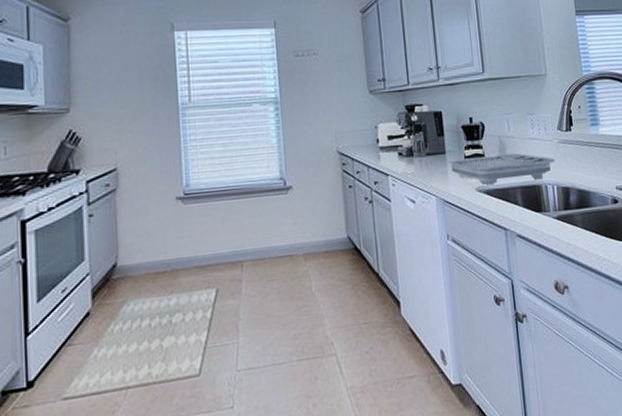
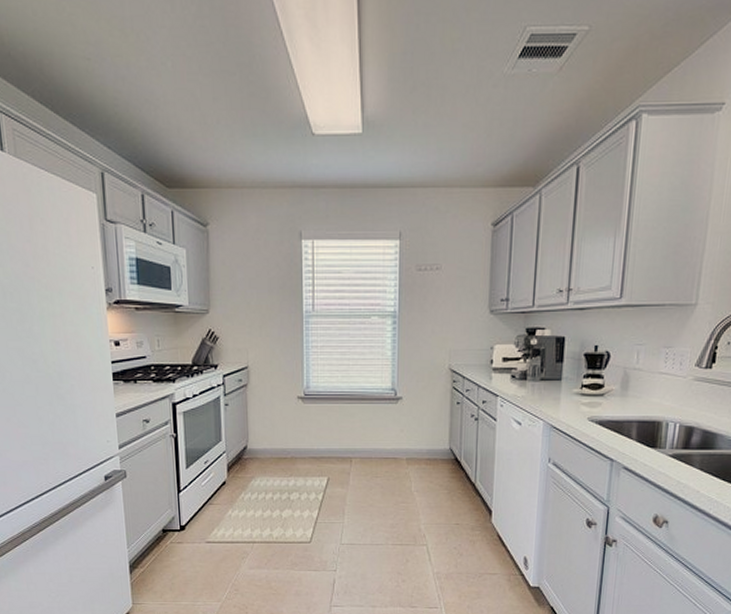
dish rack: present [448,153,556,184] -> none [562,386,685,415]

